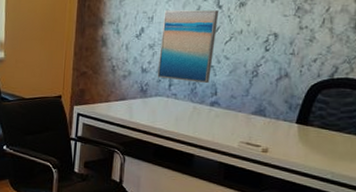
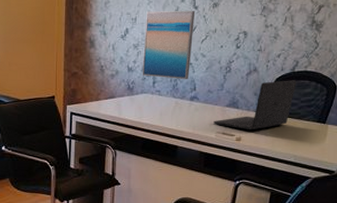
laptop: none [236,87,336,141] -> present [213,80,297,129]

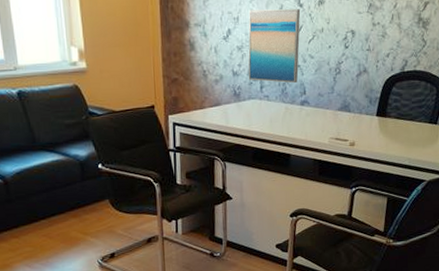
laptop: present [213,80,297,129] -> none [326,80,407,134]

